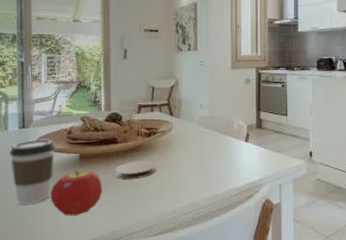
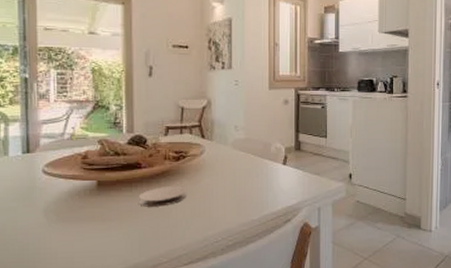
coffee cup: present [9,139,56,204] -> none [10,165,68,238]
fruit: present [50,170,102,216] -> none [61,198,124,249]

